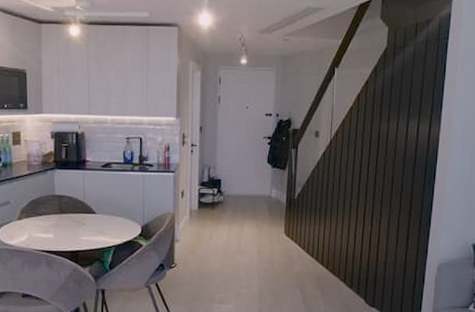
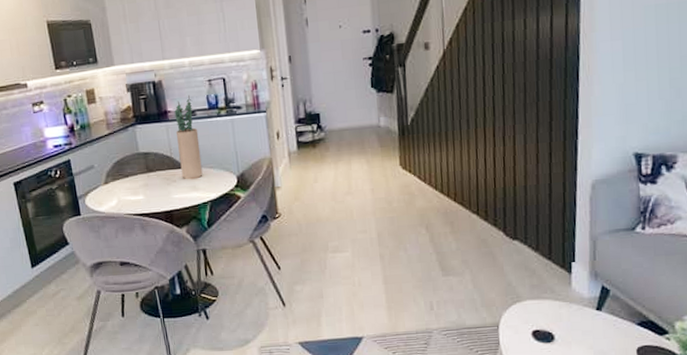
vase: none [91,148,112,225] -> present [174,94,203,180]

